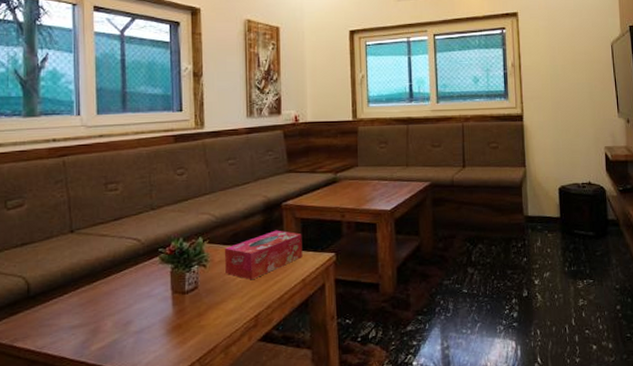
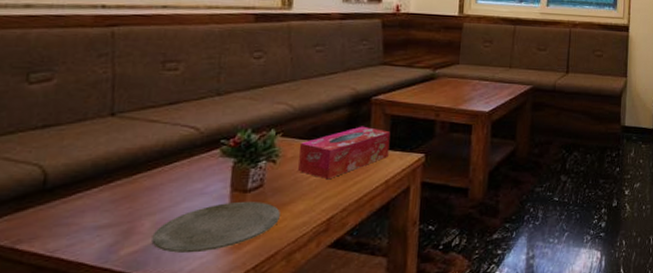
plate: none [114,302,215,348] -> present [151,202,280,254]

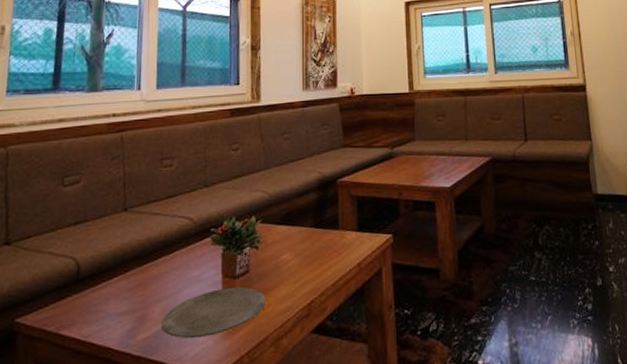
tissue box: present [298,126,391,180] -> none [277,208,358,264]

